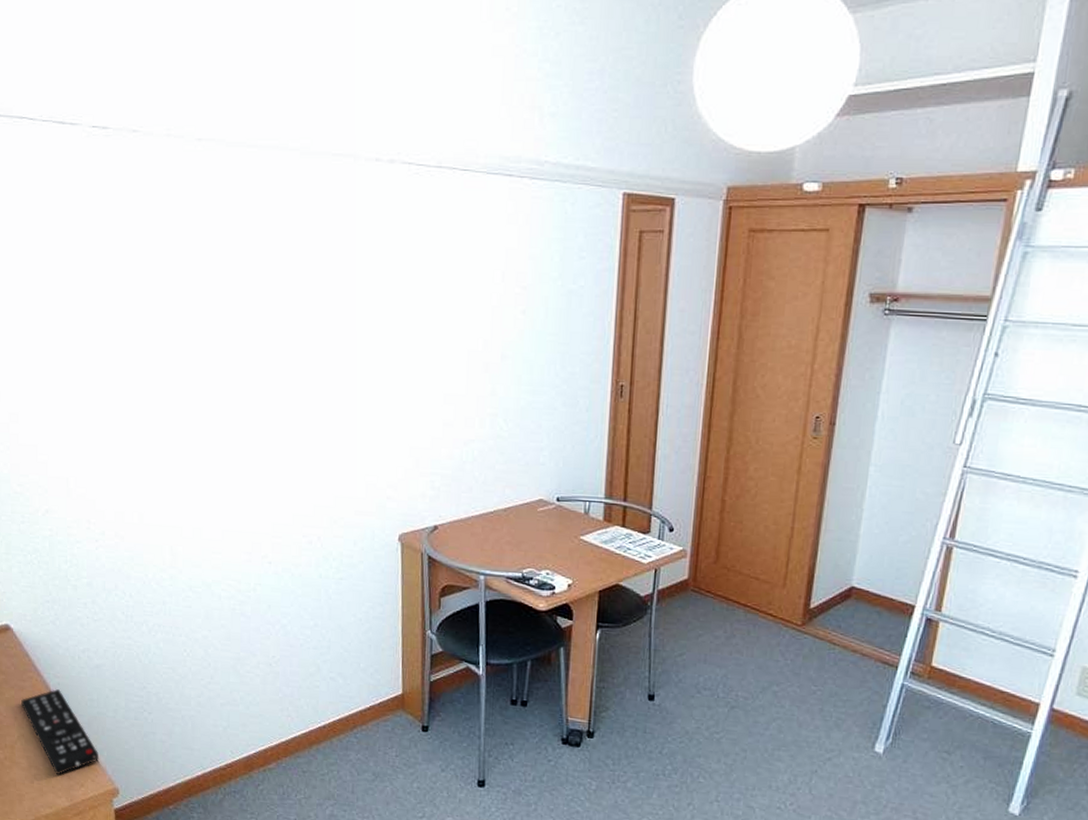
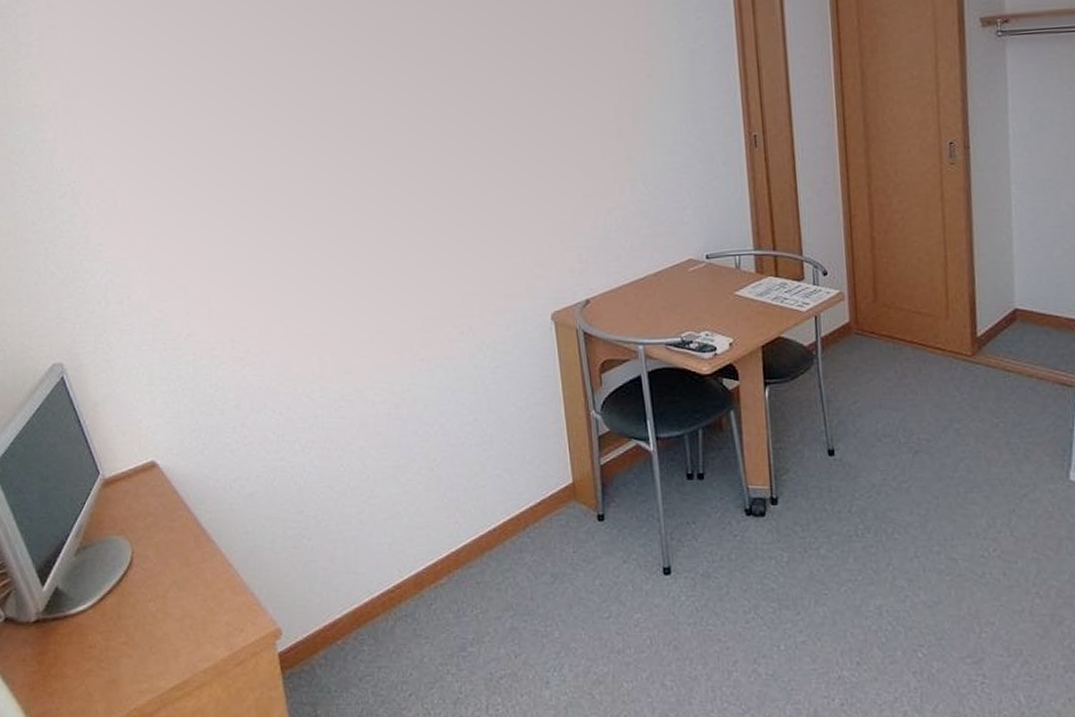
remote control: present [21,689,100,775] -> none [172,525,259,622]

